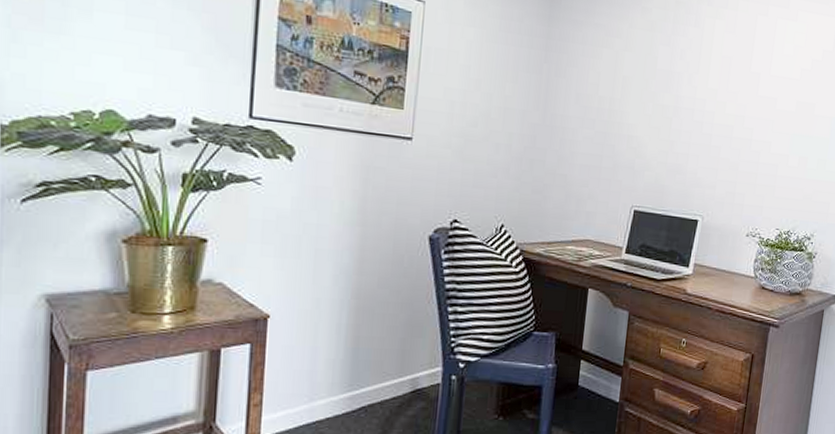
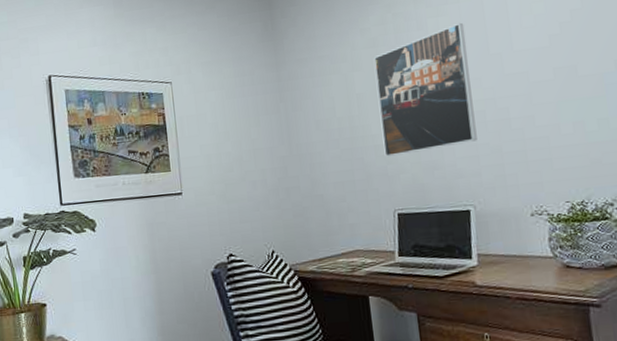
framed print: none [635,31,736,154] -> present [373,22,477,157]

